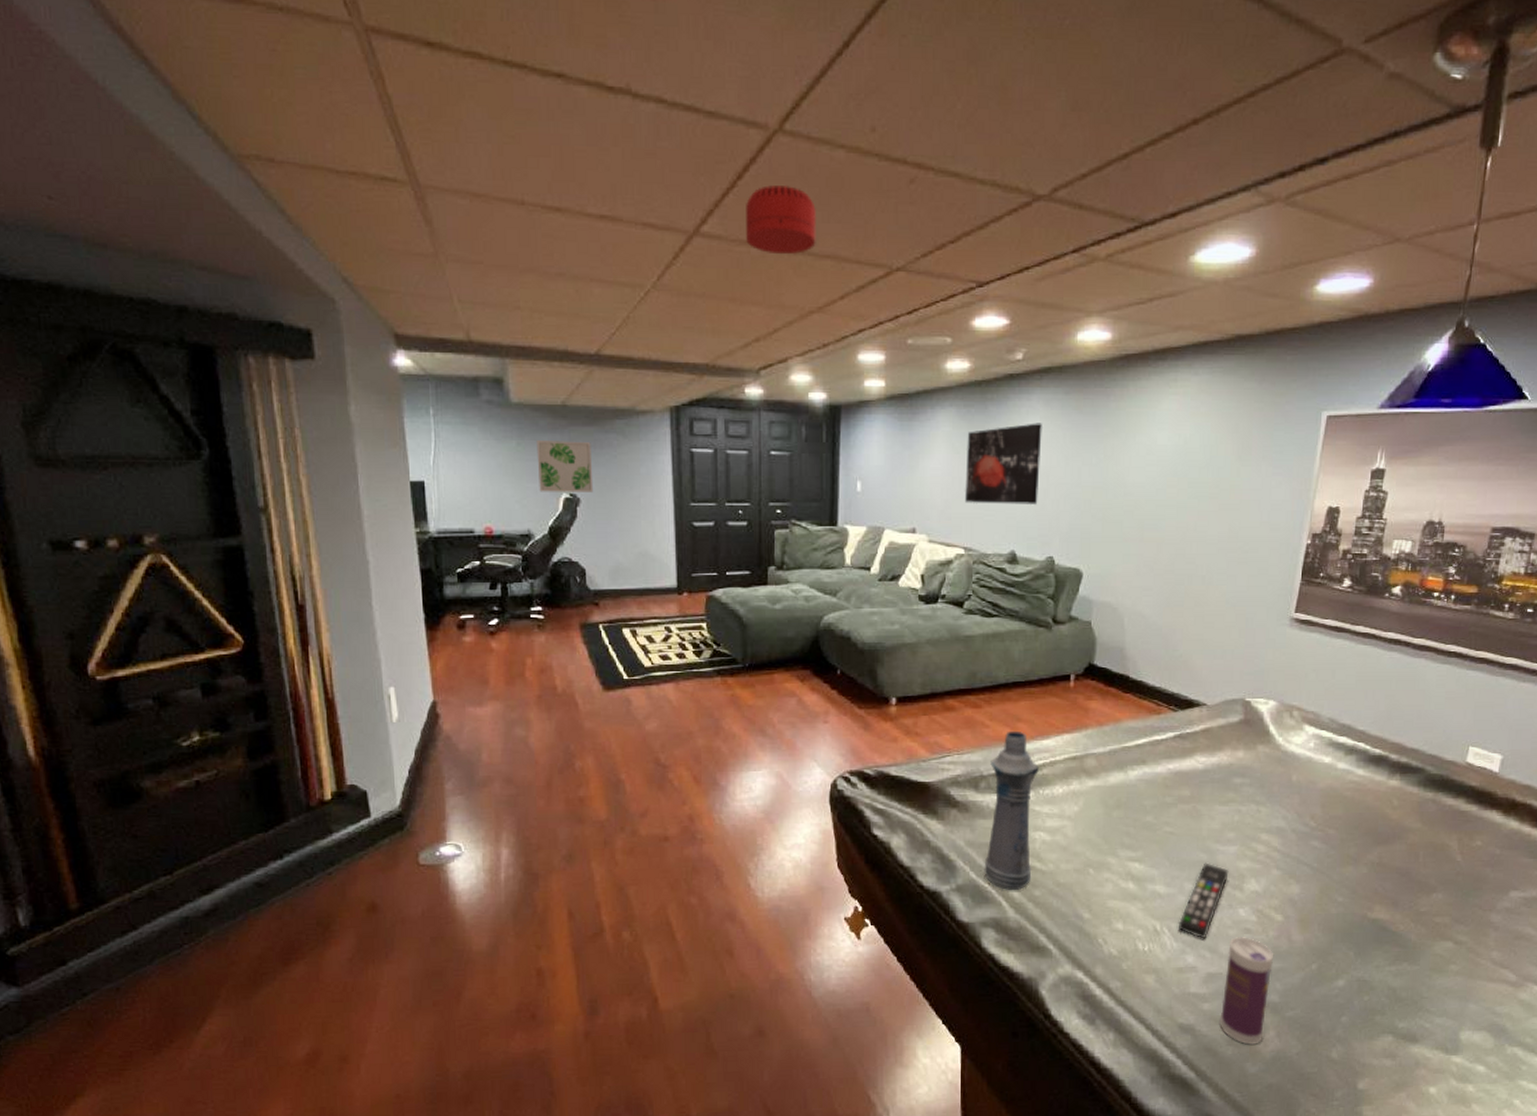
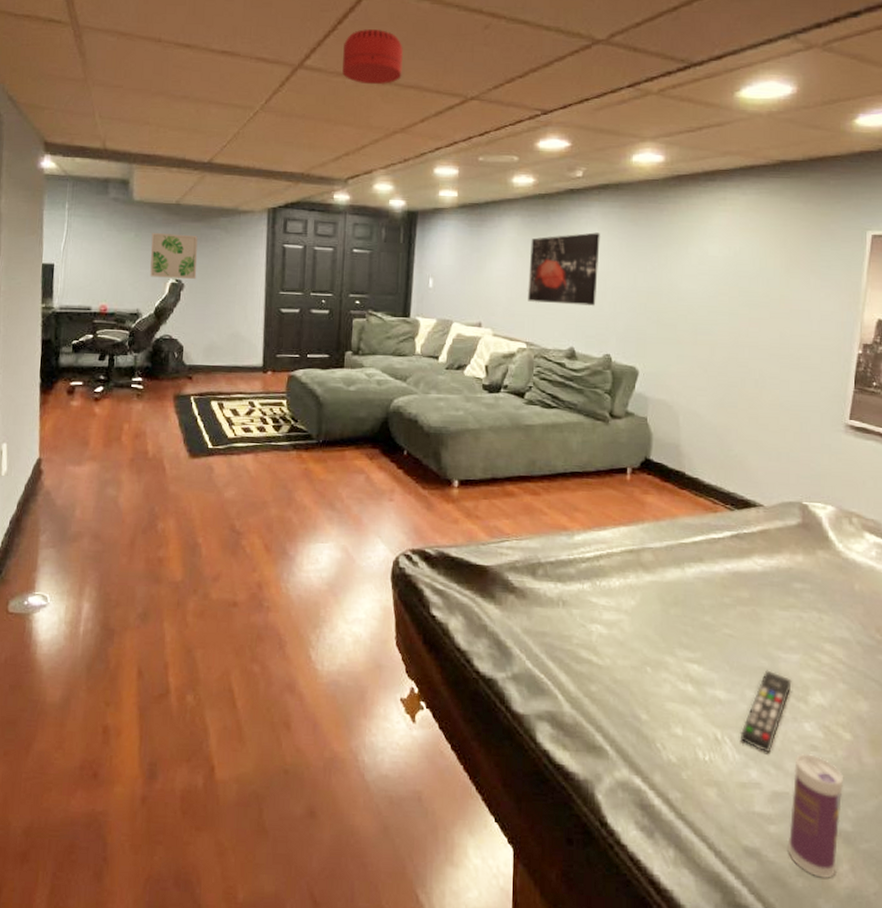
bottle: present [984,730,1040,891] -> none [540,519,597,685]

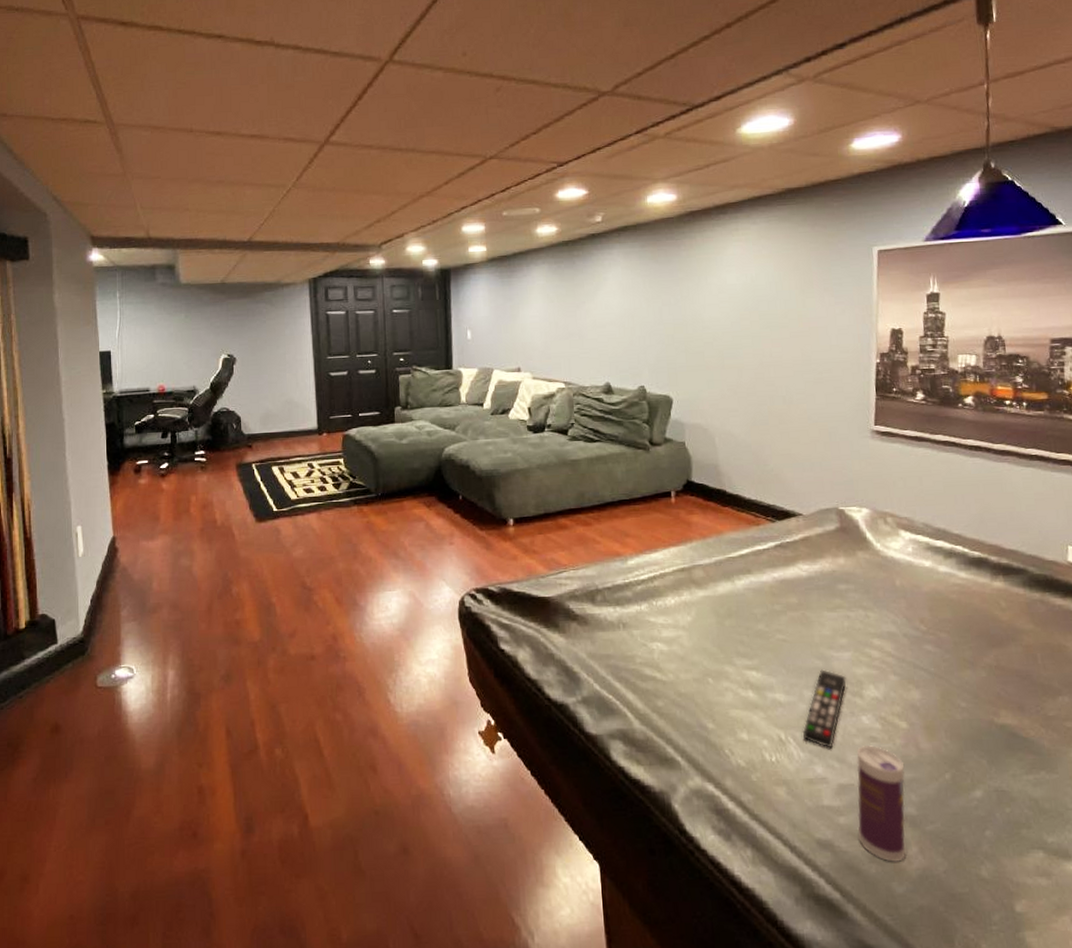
wall art: present [150,232,198,279] -> none [201,311,247,355]
smoke detector: present [342,28,404,85] -> none [365,100,423,154]
wall art: present [528,232,600,306] -> none [559,272,626,344]

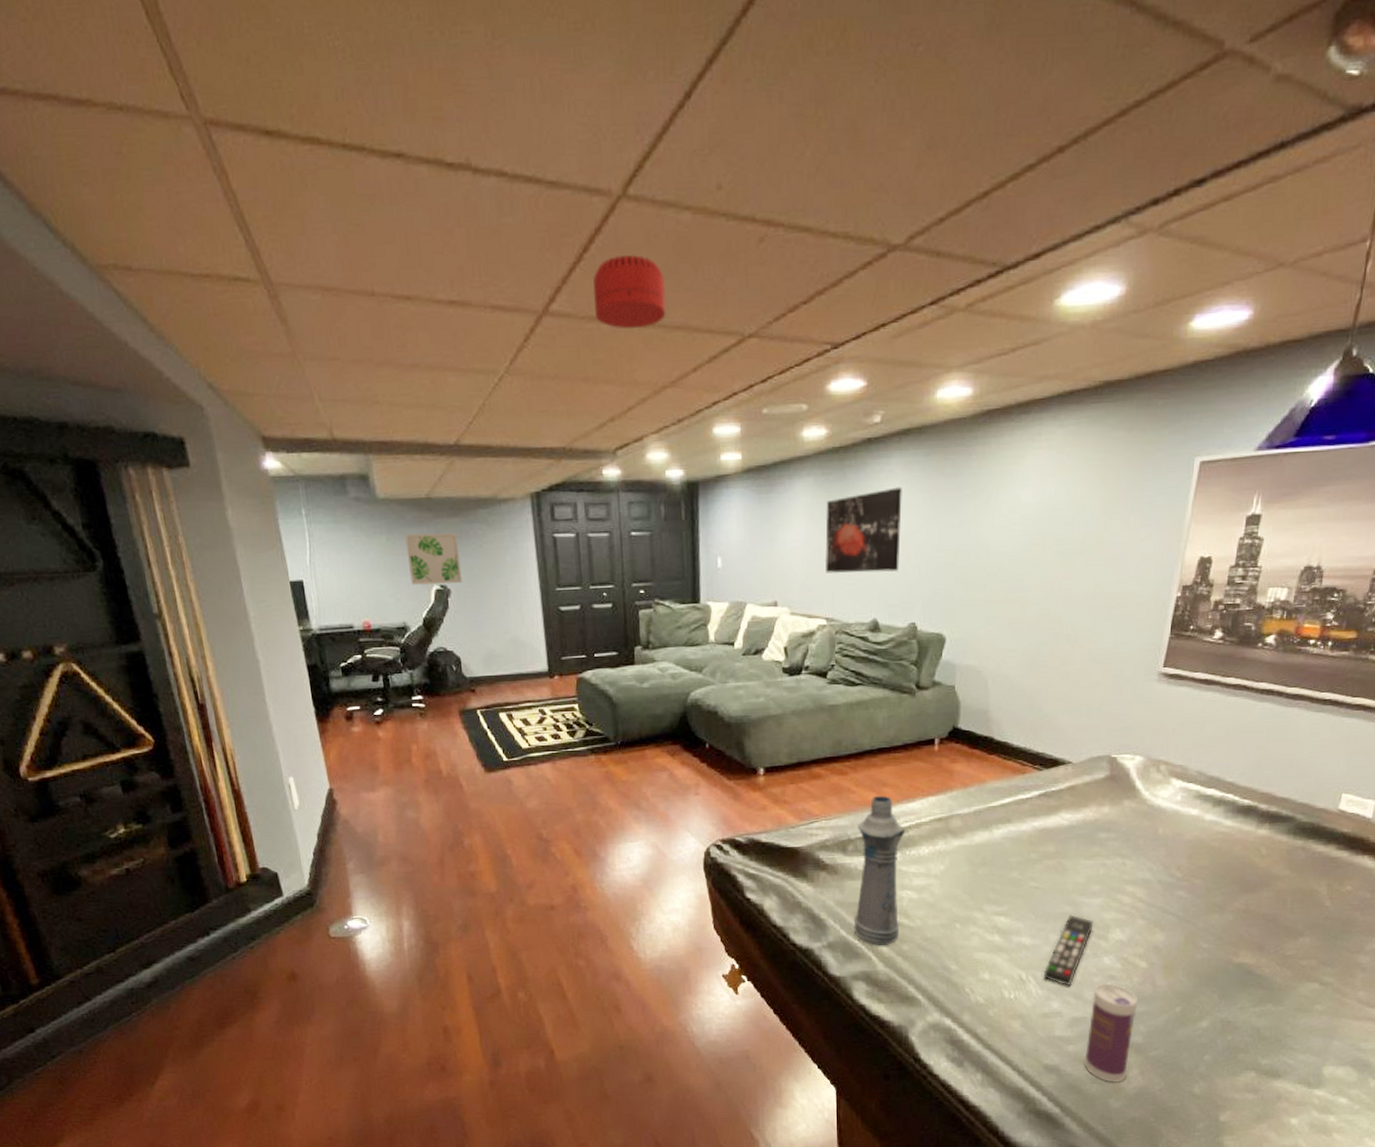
wall art: none [201,311,247,355] -> present [405,532,463,585]
smoke detector: none [365,100,423,154] -> present [593,254,666,329]
wall art: none [559,272,626,344] -> present [825,487,902,573]
bottle: none [604,545,653,702] -> present [853,795,906,947]

